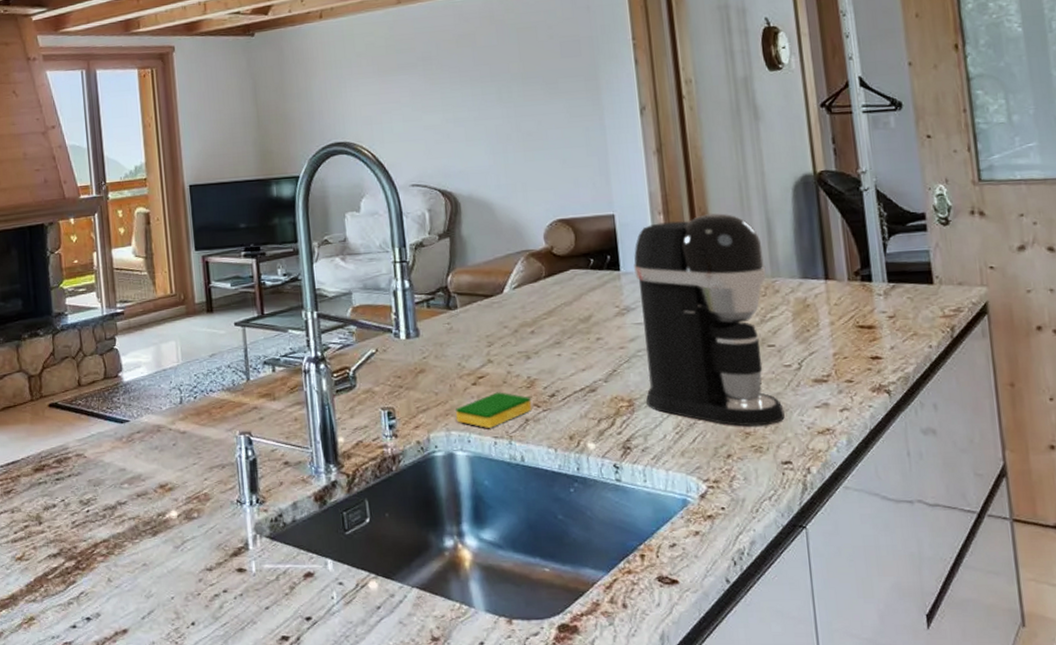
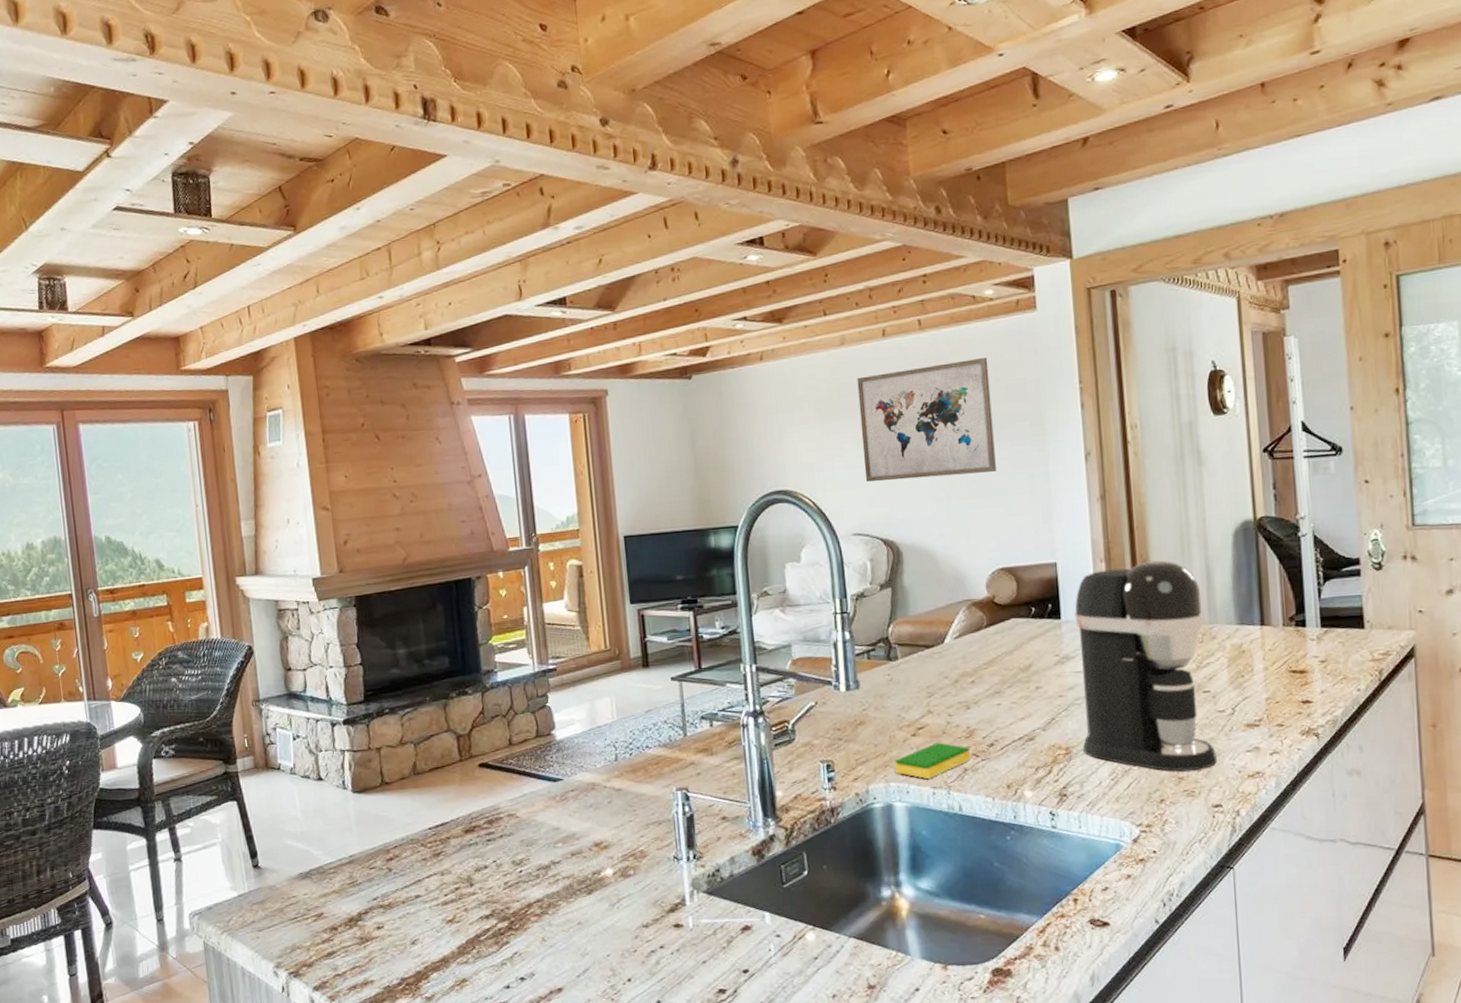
wall art: none [413,14,552,135] -> present [857,357,996,482]

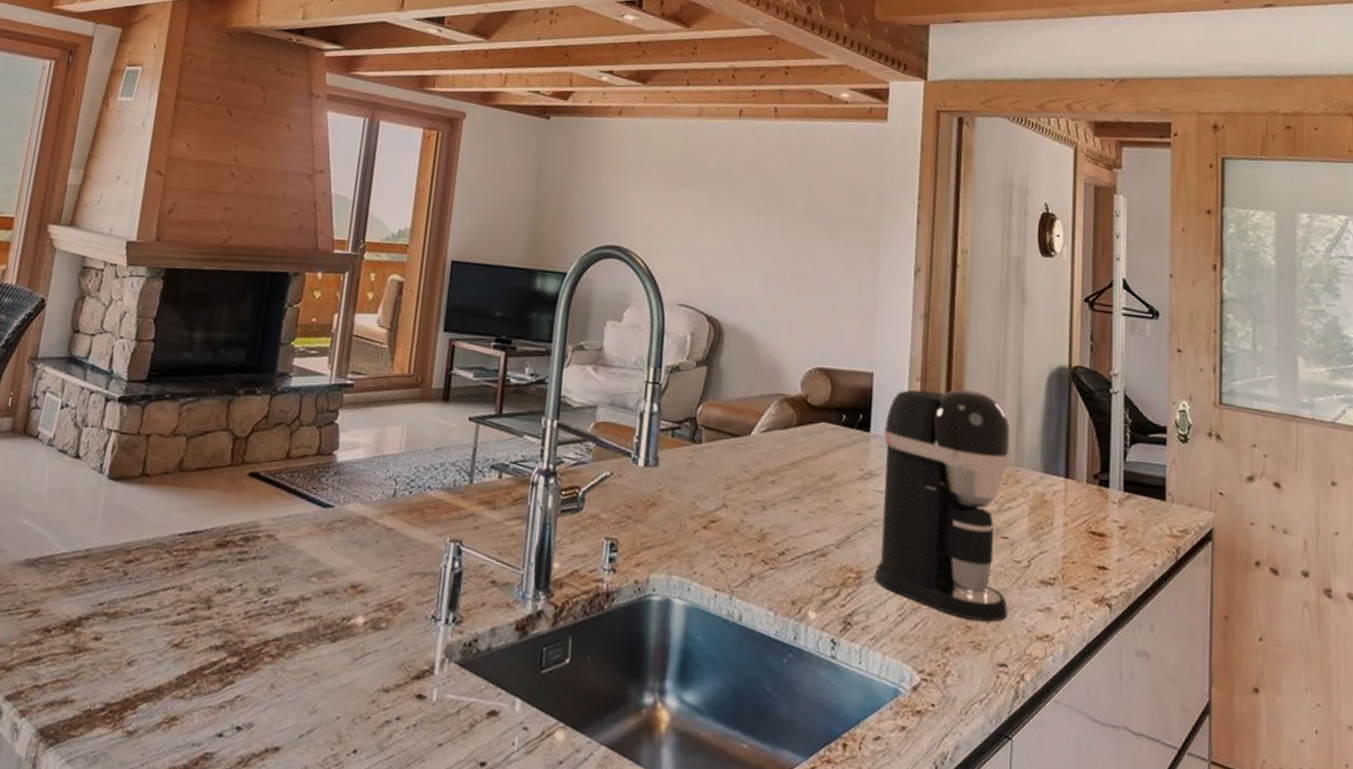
wall art: present [857,357,996,482] -> none [699,150,835,270]
dish sponge: present [895,742,971,779] -> none [680,540,760,579]

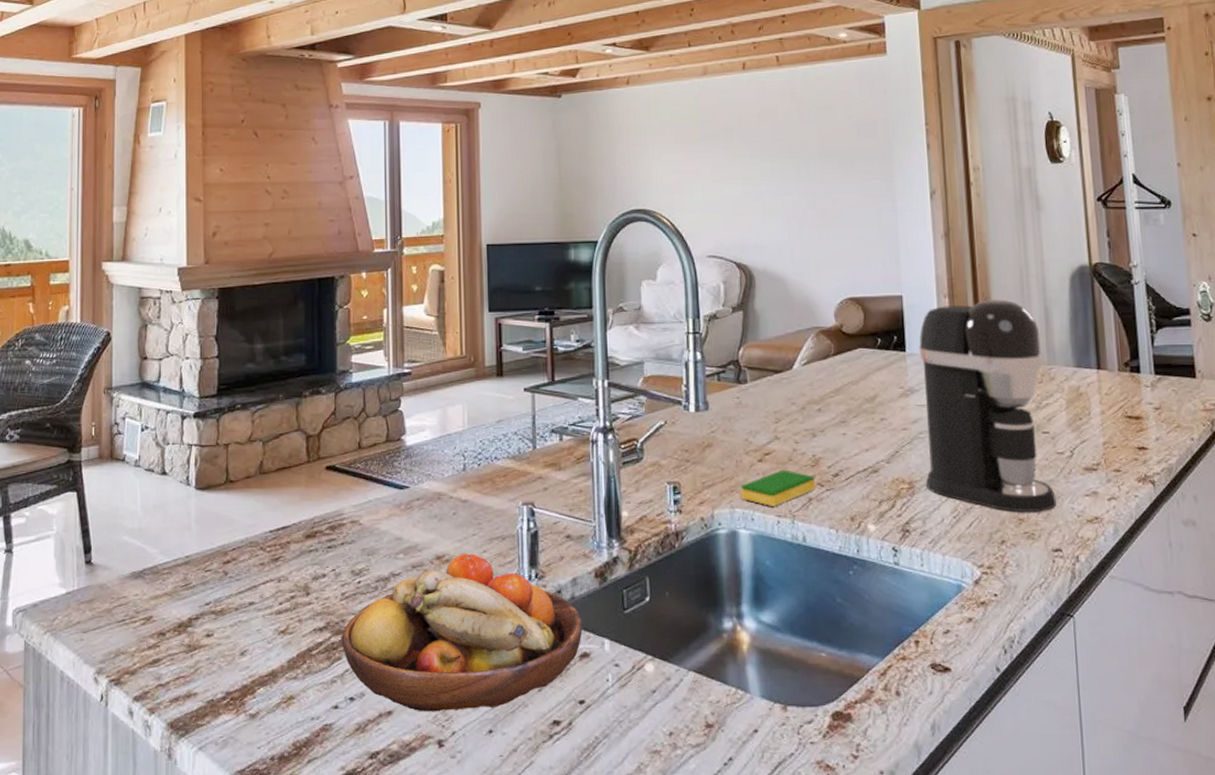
fruit bowl: none [237,586,496,758] -> present [341,554,582,712]
dish sponge: none [680,540,760,579] -> present [741,469,816,506]

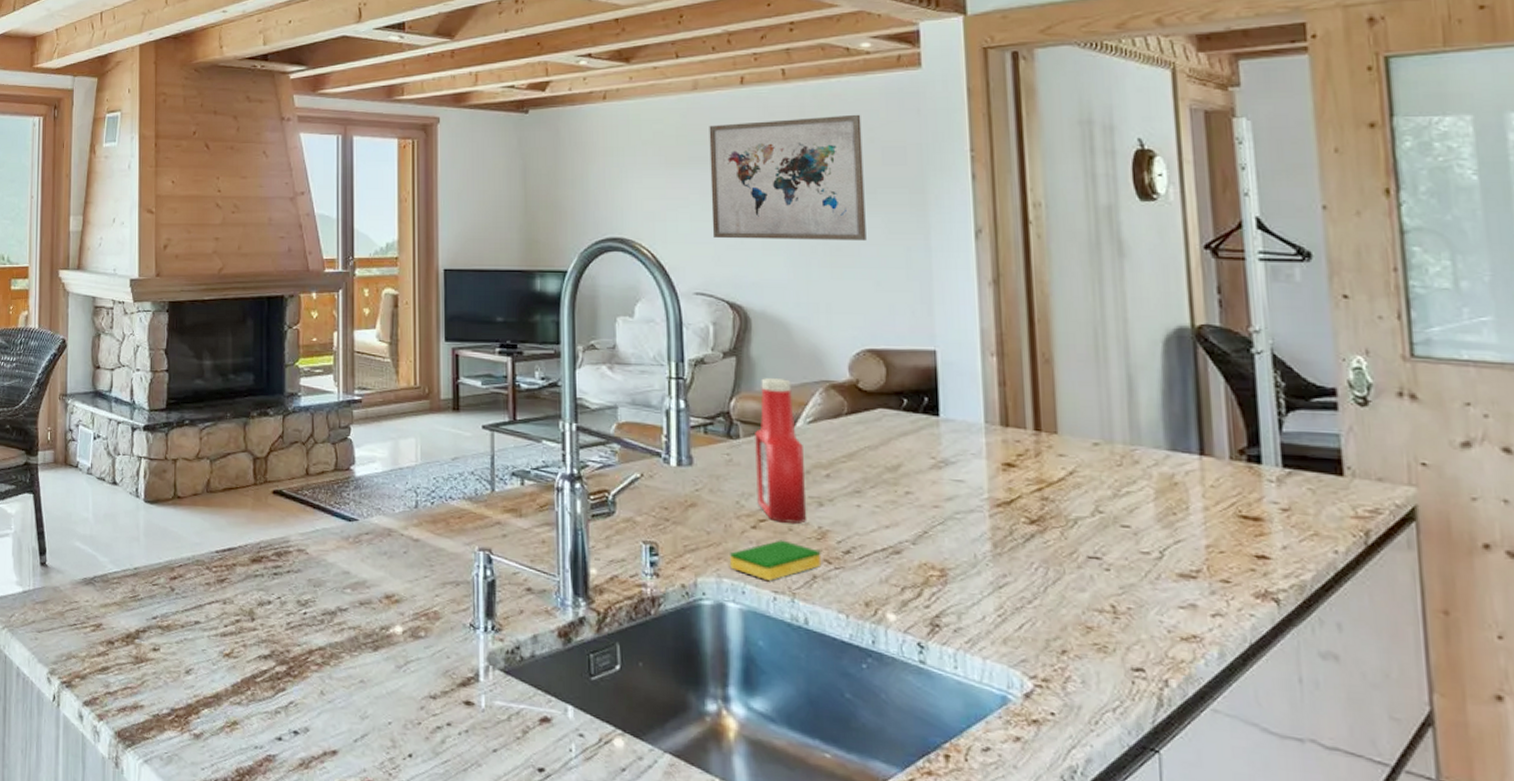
fruit bowl: present [341,554,582,712] -> none [286,595,543,762]
wall art: none [717,95,846,207] -> present [709,114,866,242]
ketchup bottle: none [759,328,804,454] -> present [753,378,807,524]
coffee maker: present [919,298,1056,513] -> none [957,360,1138,621]

